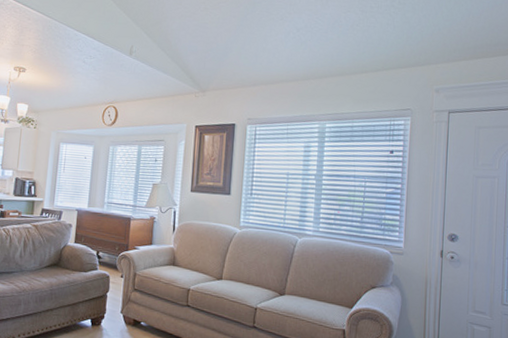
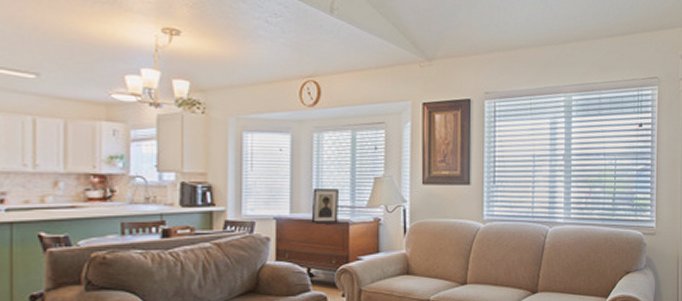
picture frame: none [102,189,125,218] -> present [311,189,338,224]

